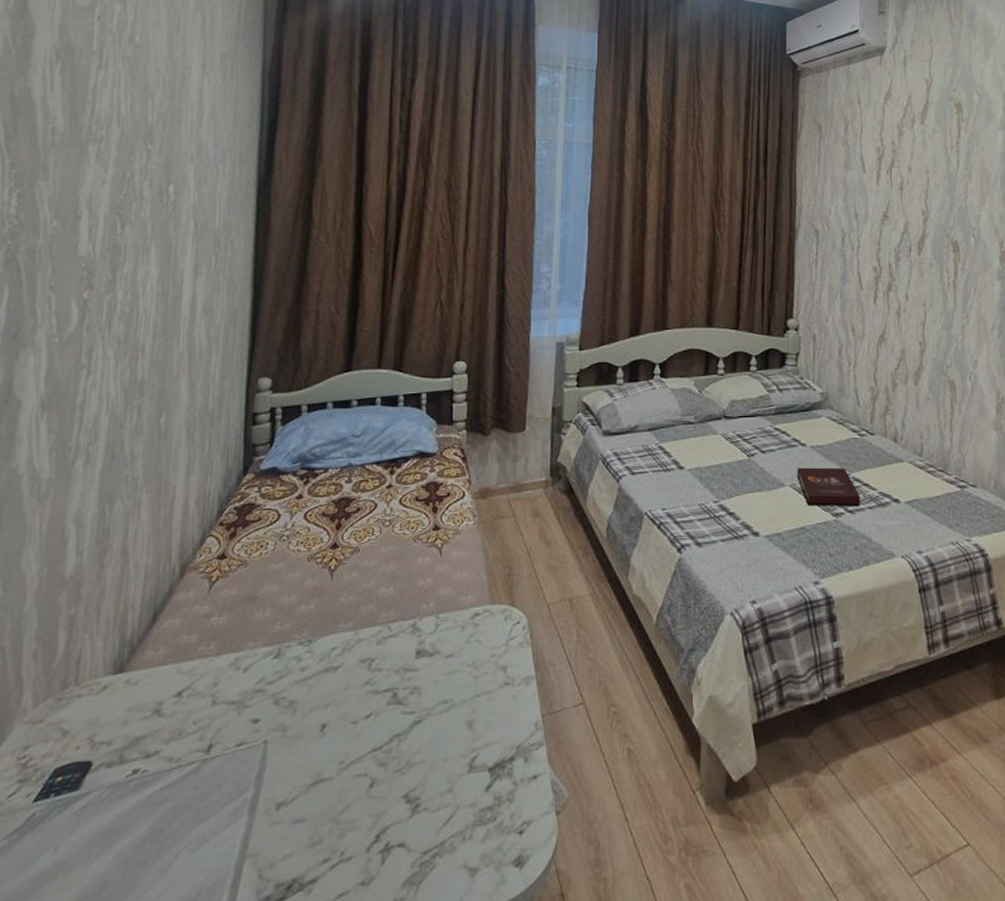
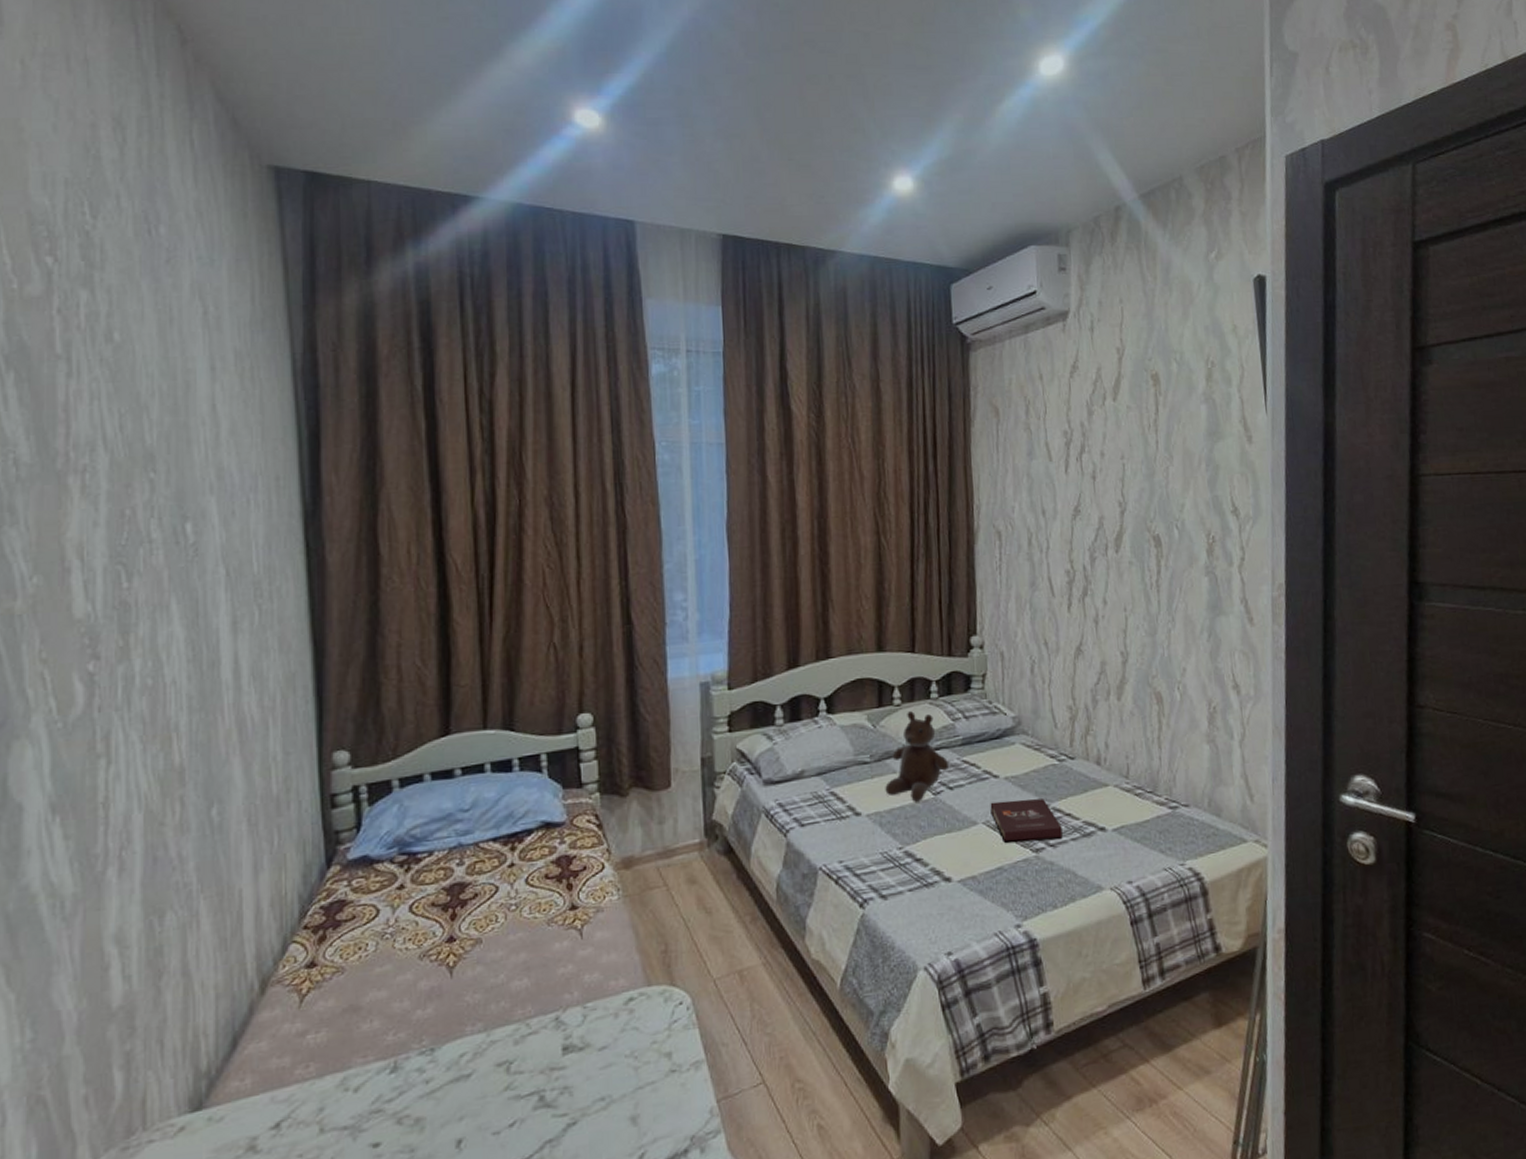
teddy bear: none [706,381,763,461] -> present [885,711,950,802]

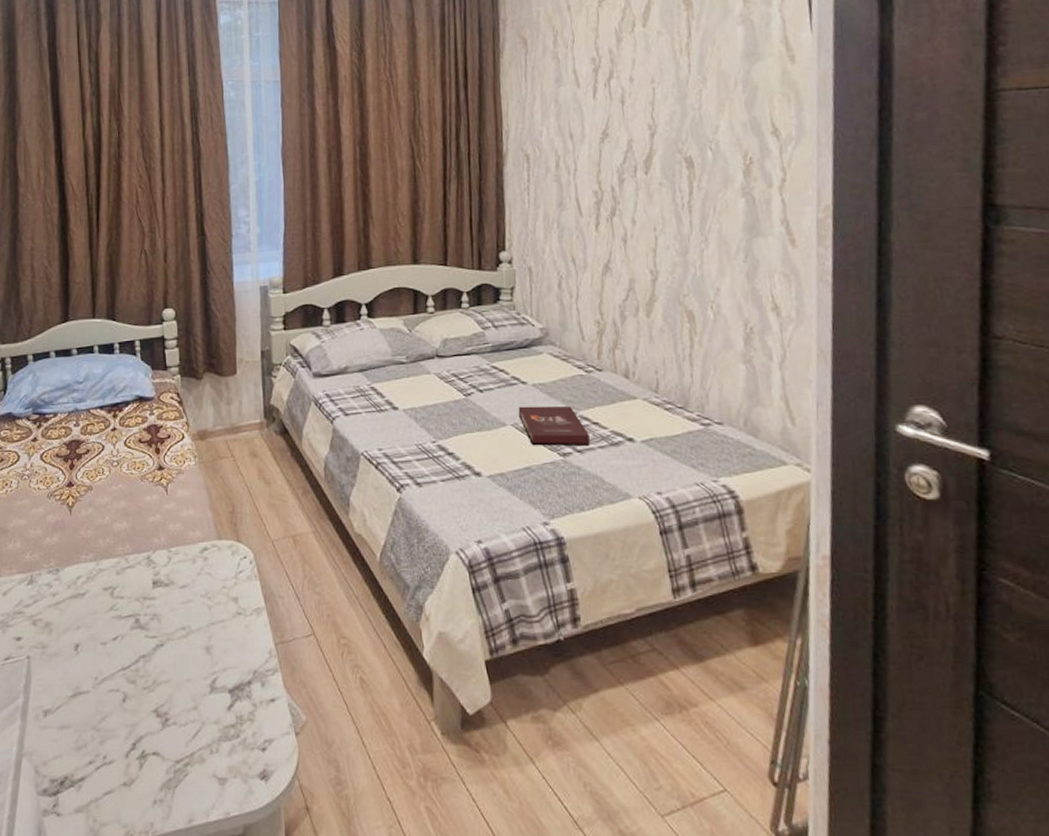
teddy bear: present [885,711,950,802] -> none [420,319,480,401]

